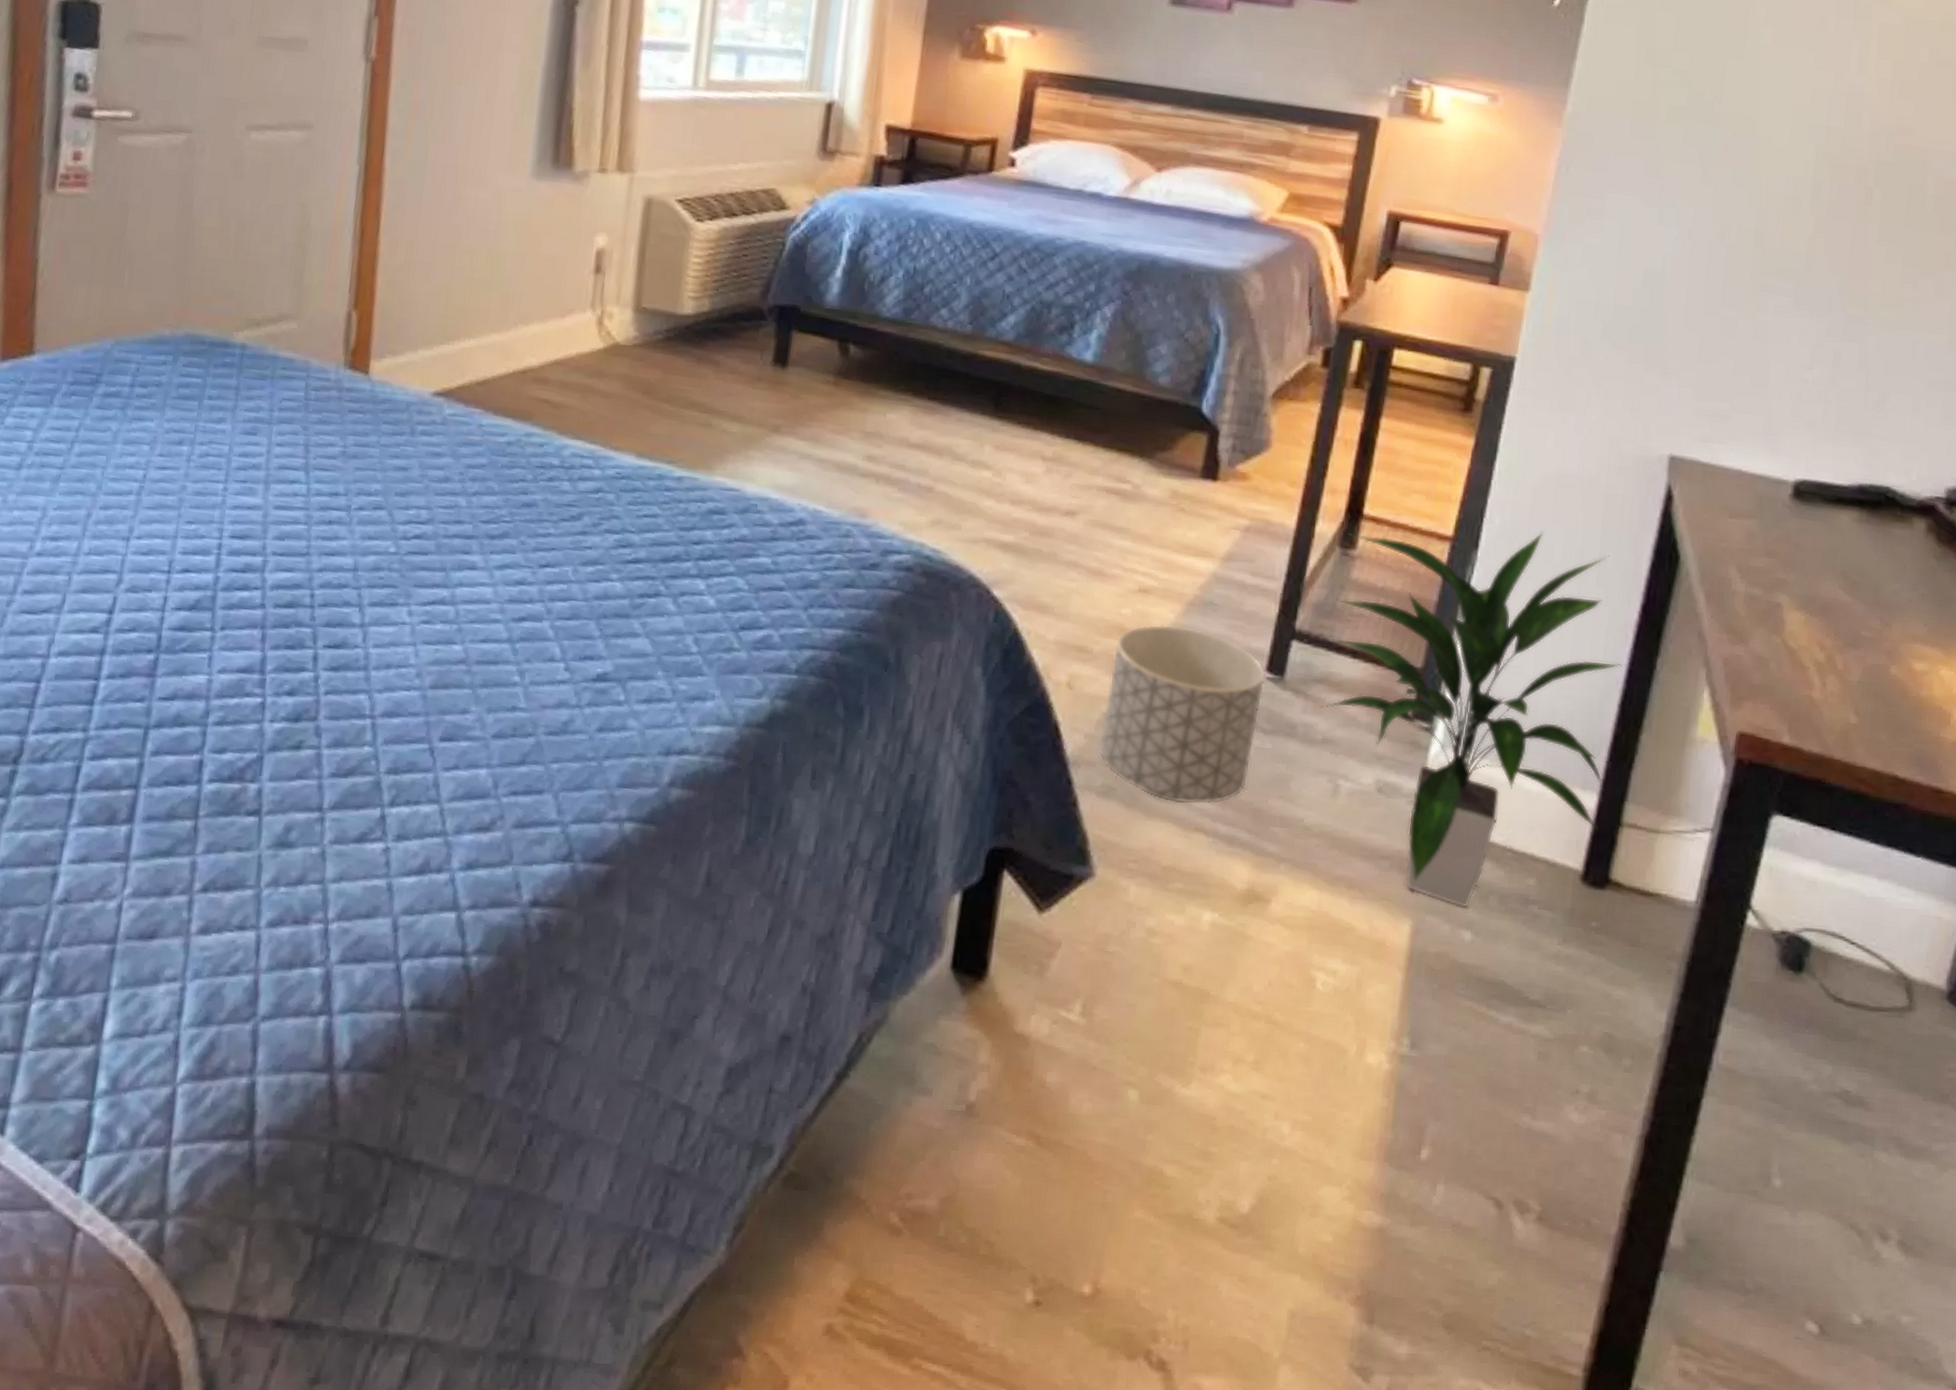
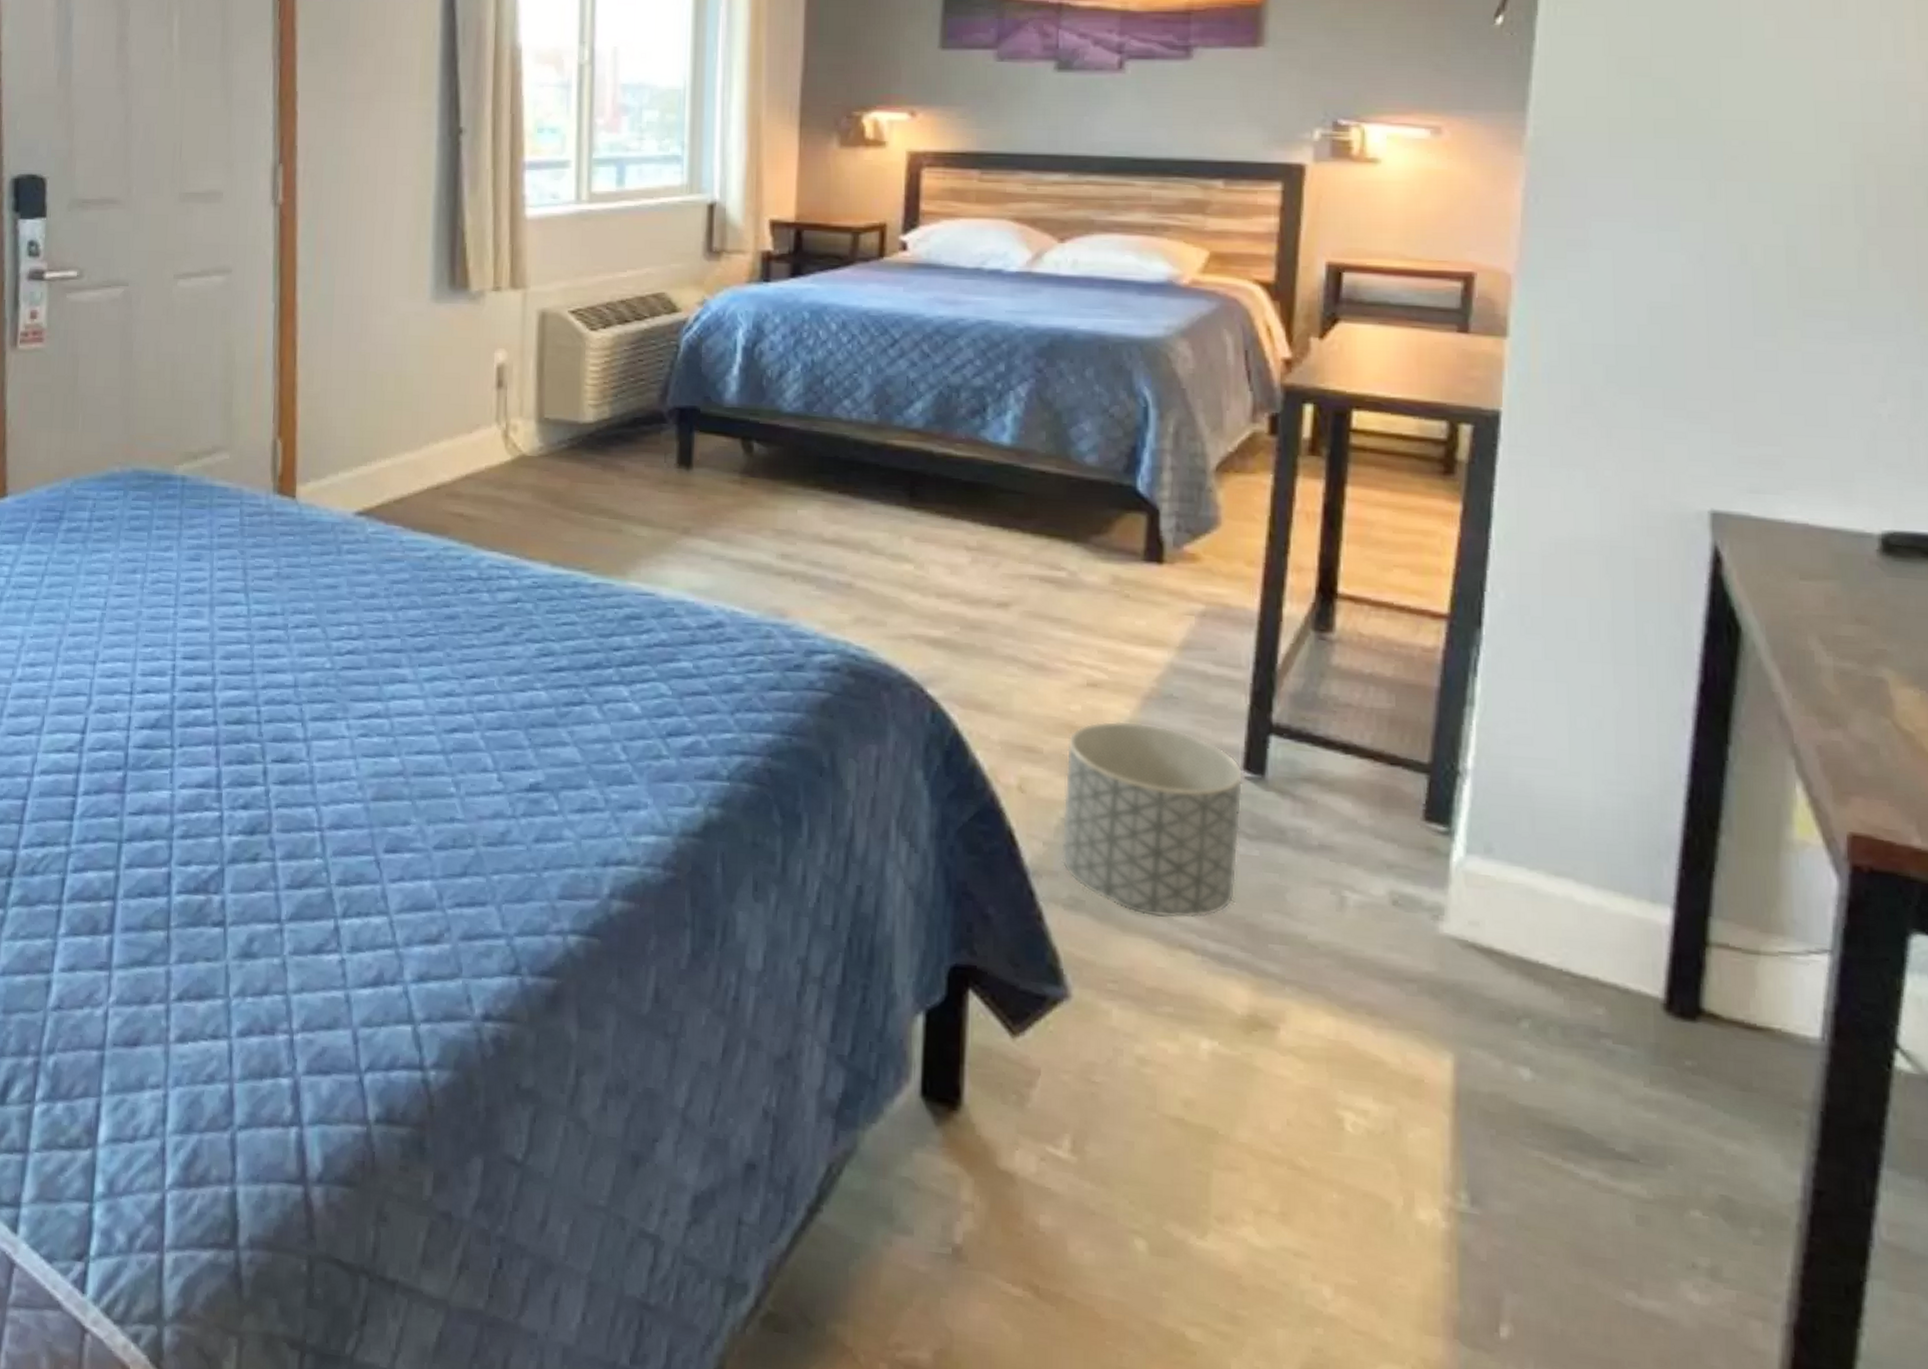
indoor plant: present [1319,531,1625,908] -> none [1311,604,1687,1041]

